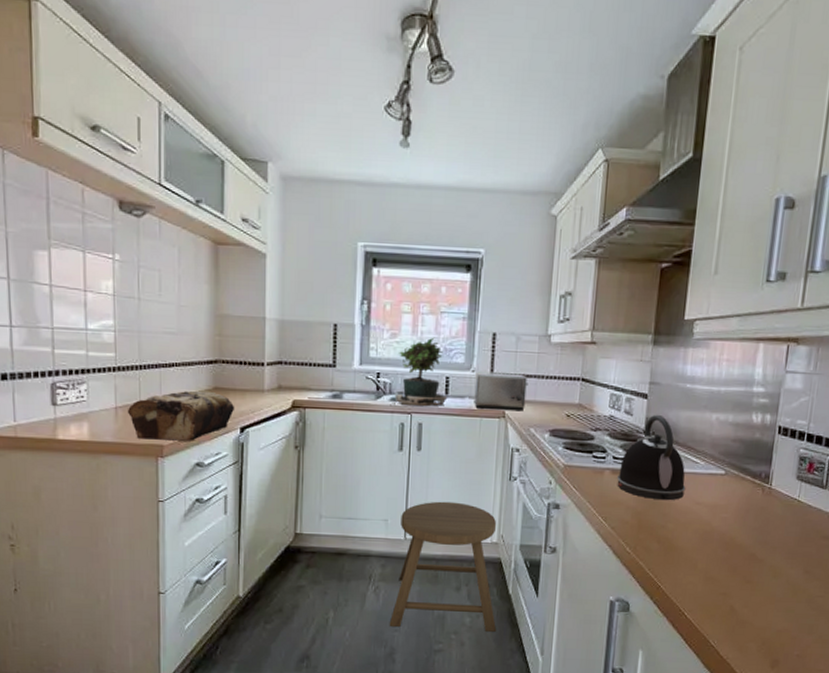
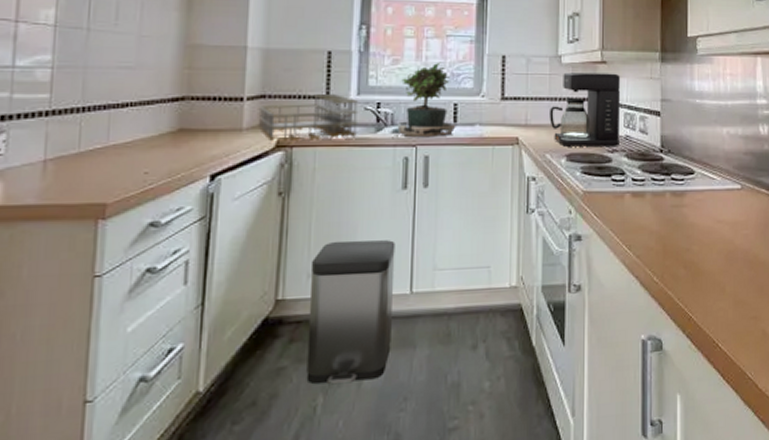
bread loaf: present [127,390,235,441] -> none [59,133,205,198]
dish rack: none [278,363,361,404] -> present [259,94,359,142]
pedal bin: none [320,490,392,605] -> present [306,240,395,385]
stool: present [389,501,496,632] -> none [393,243,520,406]
toaster: present [474,372,528,412] -> none [485,97,541,137]
coffee maker: none [535,351,610,425] -> present [550,72,621,147]
kettle: present [616,414,686,500] -> none [637,131,706,221]

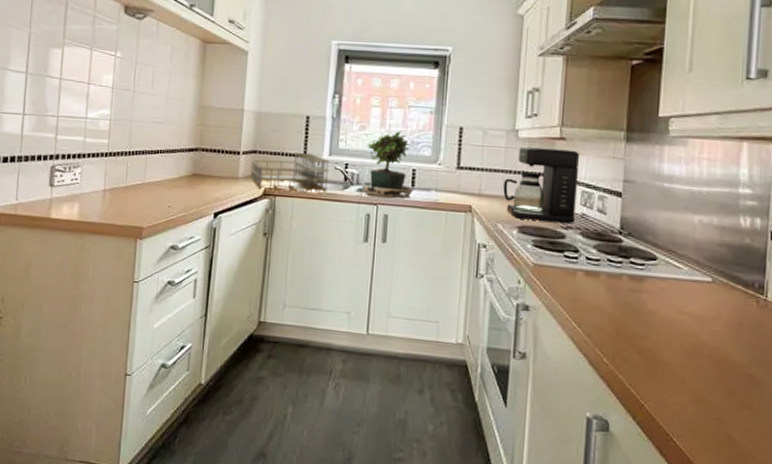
pedal bin: present [306,240,395,385] -> none [280,279,356,402]

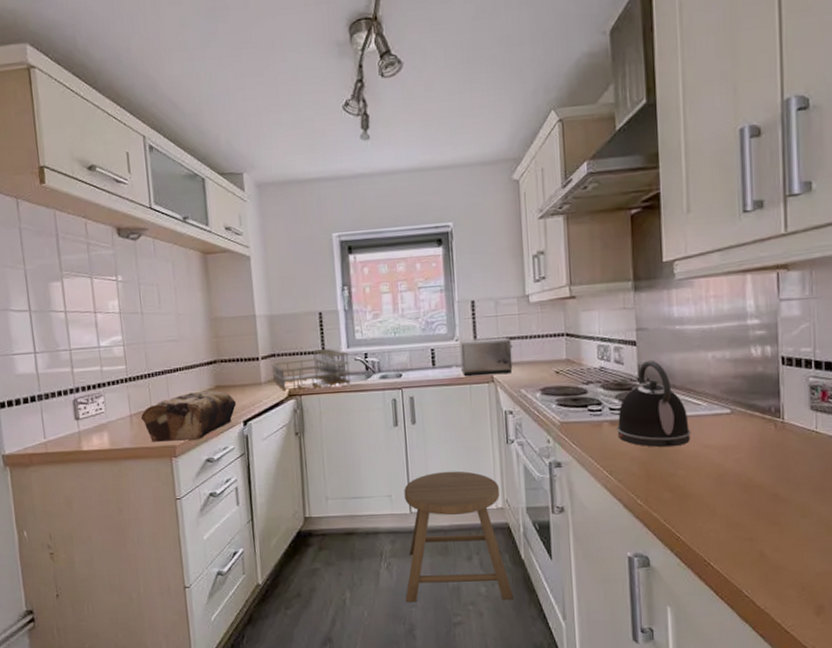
bread loaf: none [113,176,211,225] -> present [140,390,237,442]
stool: none [348,295,462,443] -> present [404,471,513,602]
potted plant: present [358,130,414,199] -> none [381,312,435,384]
toaster: none [440,165,495,207] -> present [459,337,513,377]
coffee maker: present [503,146,580,223] -> none [521,307,594,382]
kettle: none [590,213,668,308] -> present [616,359,691,447]

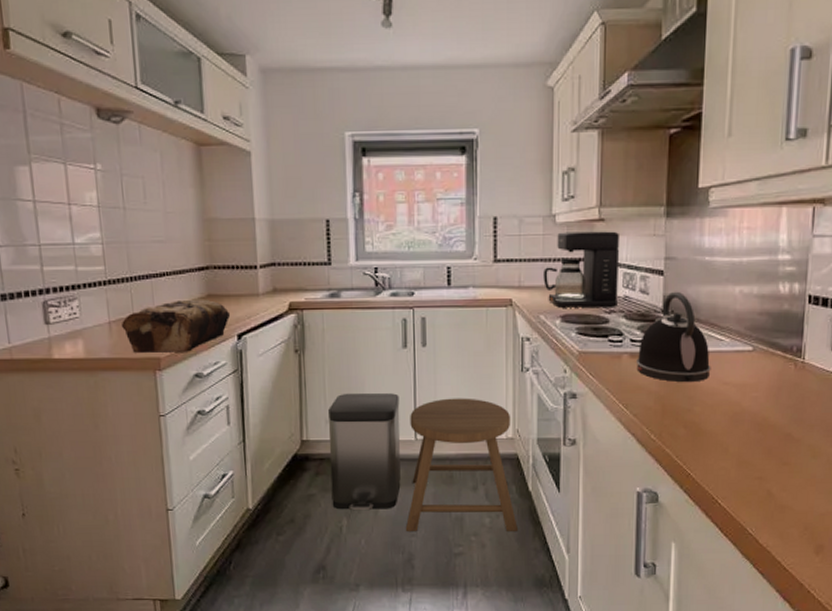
dish rack: present [272,349,351,393] -> none [272,261,359,306]
pedal bin: none [327,469,399,584] -> present [327,392,401,511]
toaster: present [459,337,513,377] -> none [478,258,535,299]
coffee maker: none [521,307,594,382] -> present [544,231,621,308]

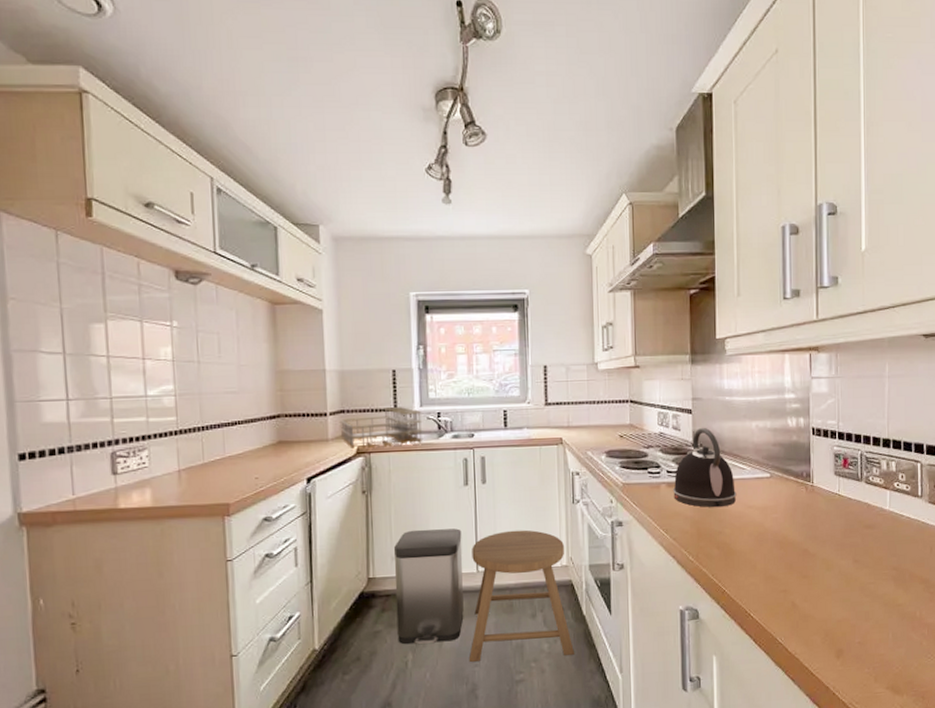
bread loaf: present [121,299,231,353] -> none [190,445,301,500]
dish rack: none [272,261,359,306] -> present [341,407,423,450]
coffee maker: present [544,231,621,308] -> none [589,376,654,445]

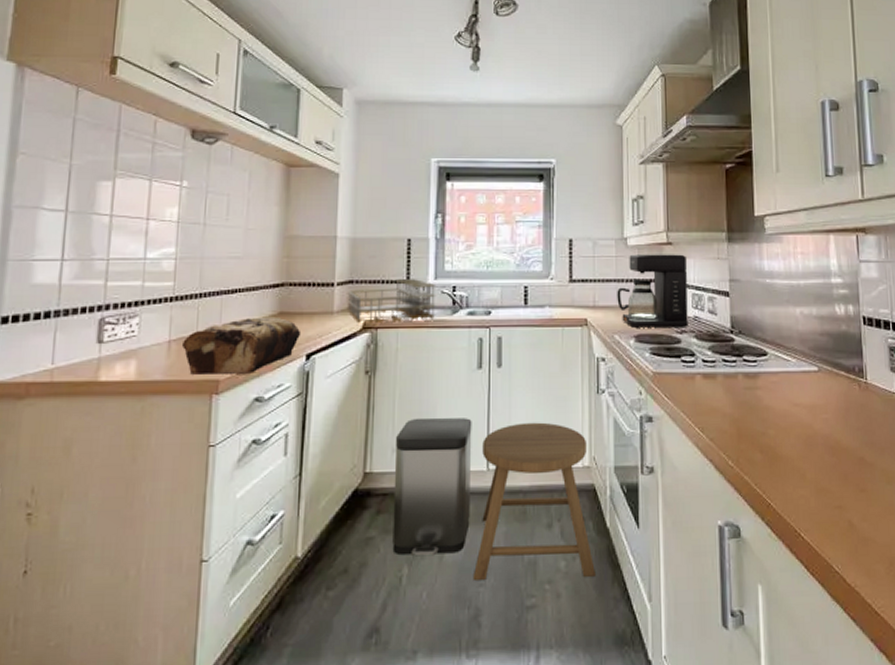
bread loaf: none [190,445,301,500] -> present [181,316,302,375]
coffee maker: none [589,376,654,445] -> present [617,254,688,328]
kettle: present [672,427,737,507] -> none [708,312,781,403]

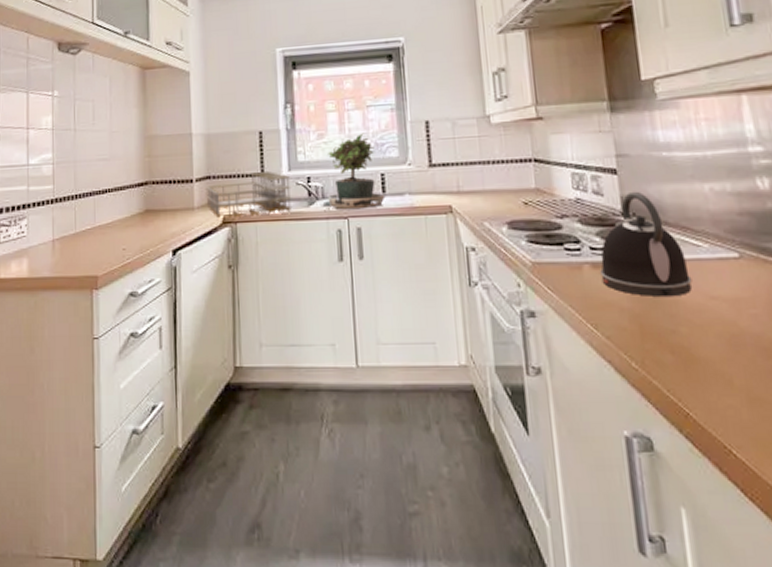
bread loaf: present [181,316,302,375] -> none [63,214,167,271]
pedal bin: present [392,417,472,557] -> none [261,312,343,454]
potted plant: none [469,246,527,321] -> present [325,133,386,213]
stool: present [472,422,595,580] -> none [349,317,483,485]
coffee maker: present [617,254,688,328] -> none [483,129,570,214]
kettle: none [708,312,781,403] -> present [599,191,692,296]

